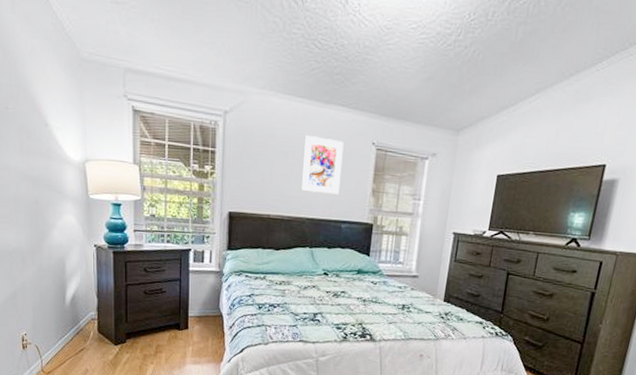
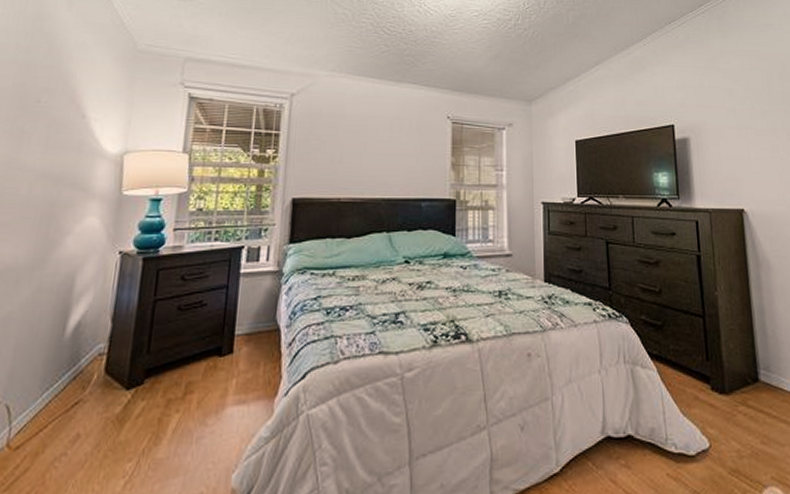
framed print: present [300,135,344,195] -> none [374,113,418,171]

